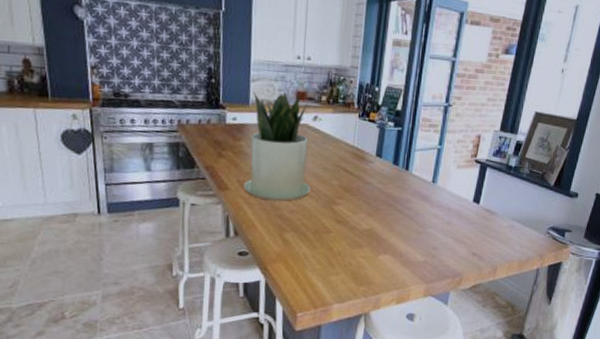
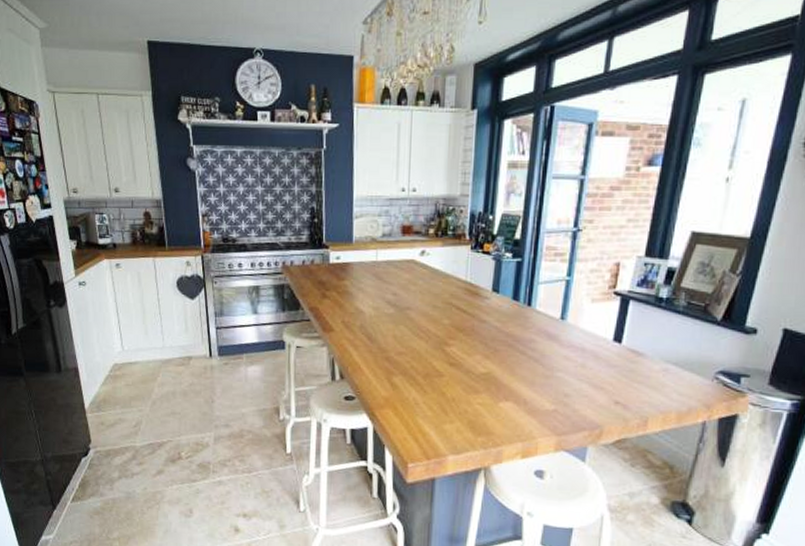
planter: present [243,91,310,202] -> none [348,226,419,343]

